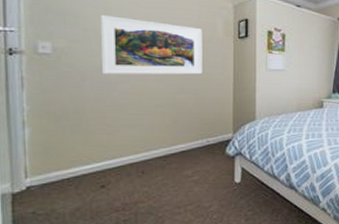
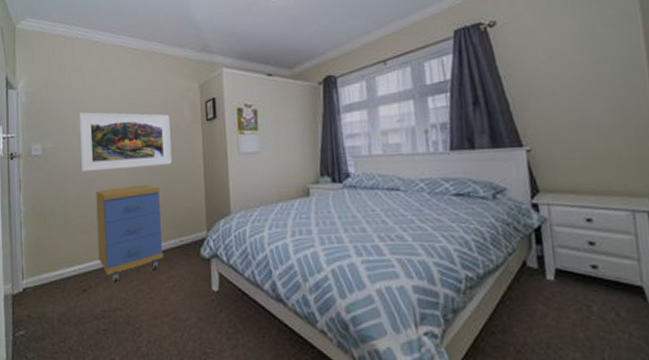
storage cabinet: none [118,90,190,178] -> present [96,184,164,282]

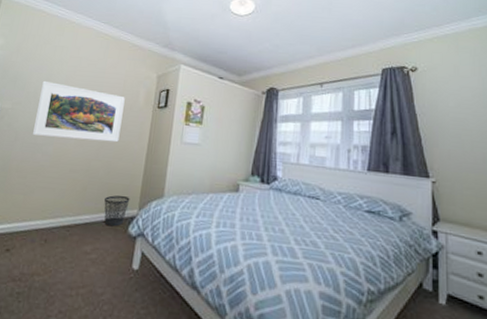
storage cabinet: present [96,184,164,282] -> none [29,155,103,246]
wastebasket: none [170,220,196,252] -> present [104,195,130,227]

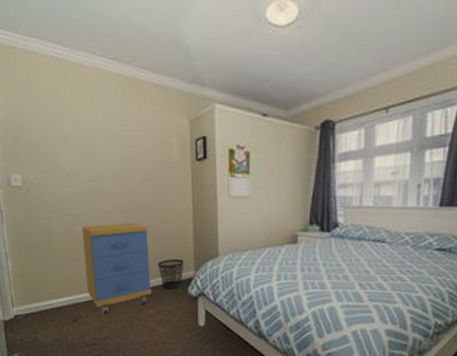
storage cabinet: none [29,155,103,246] -> present [82,222,152,314]
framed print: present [33,80,125,143] -> none [60,142,160,206]

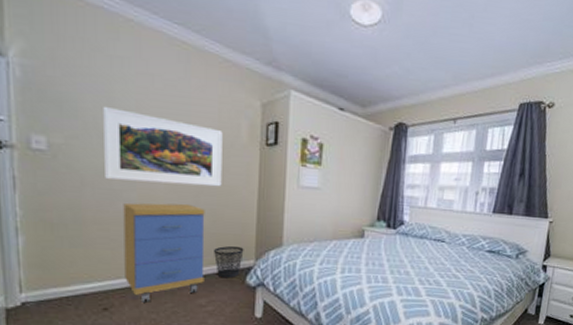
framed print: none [60,142,160,206] -> present [103,105,223,187]

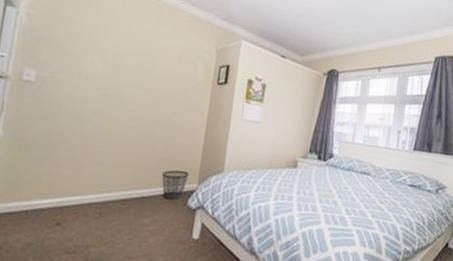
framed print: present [103,105,223,187] -> none [78,47,182,118]
storage cabinet: present [123,203,205,303] -> none [80,128,159,220]

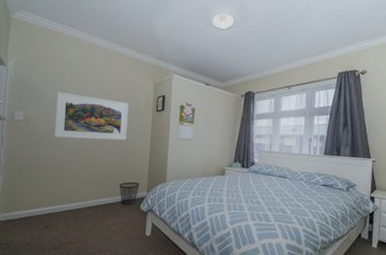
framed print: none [78,47,182,118] -> present [55,91,129,141]

